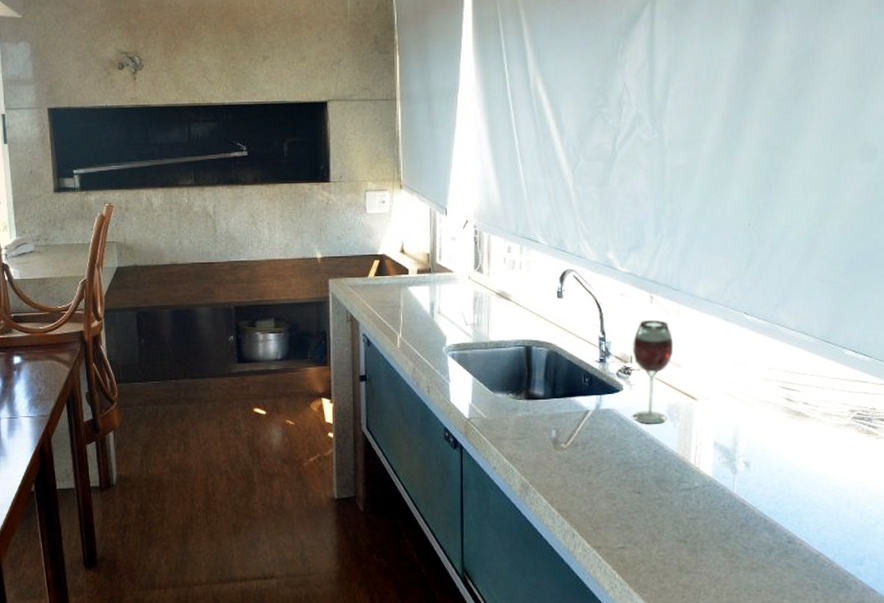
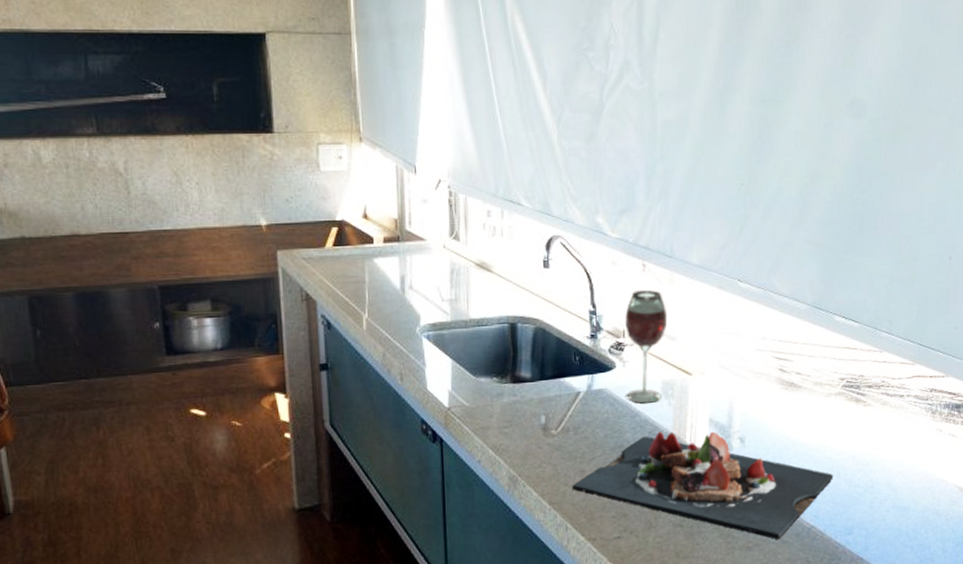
platter: none [579,451,843,564] -> present [571,431,834,540]

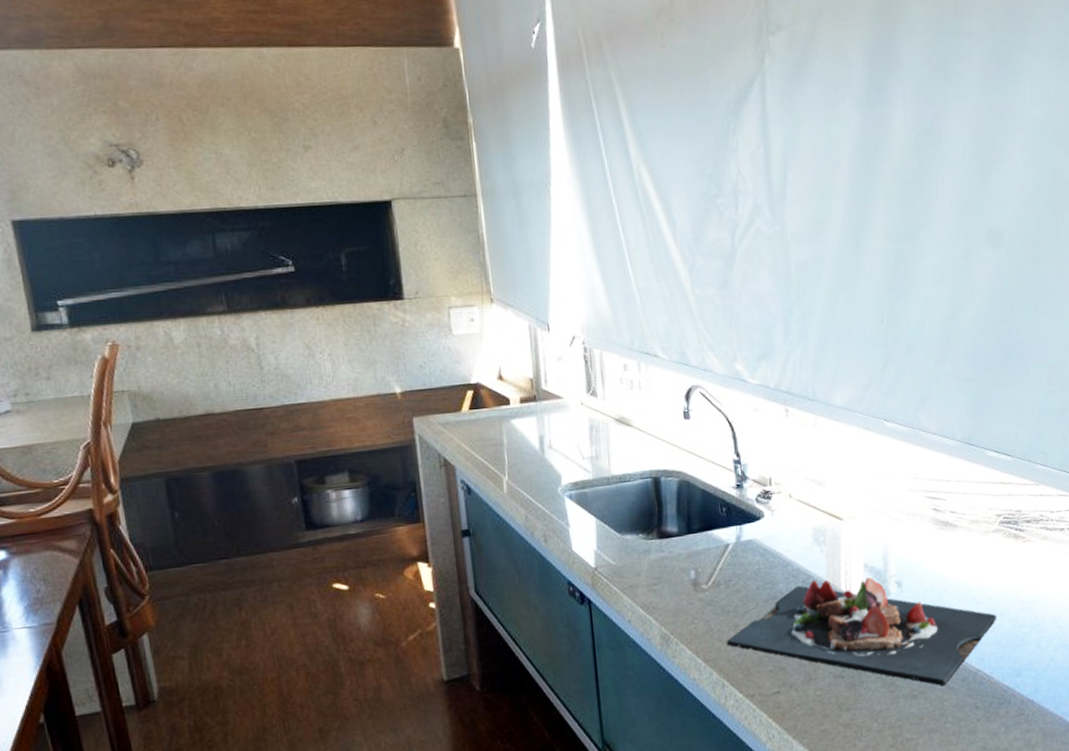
wineglass: present [624,290,668,403] -> none [769,435,815,552]

